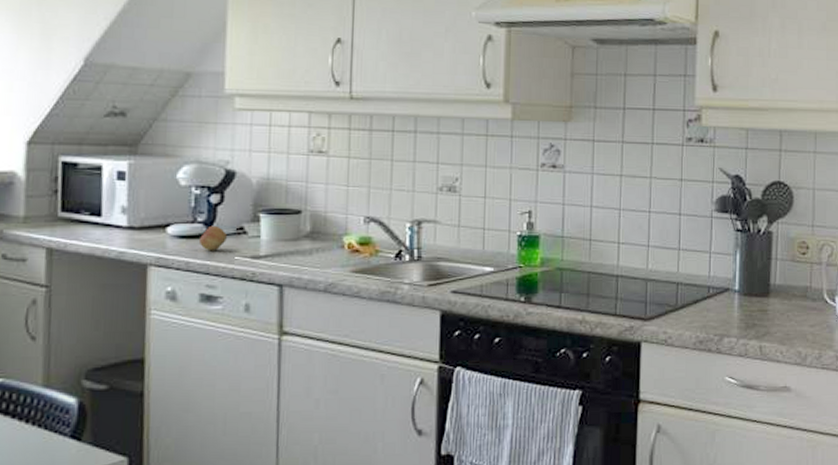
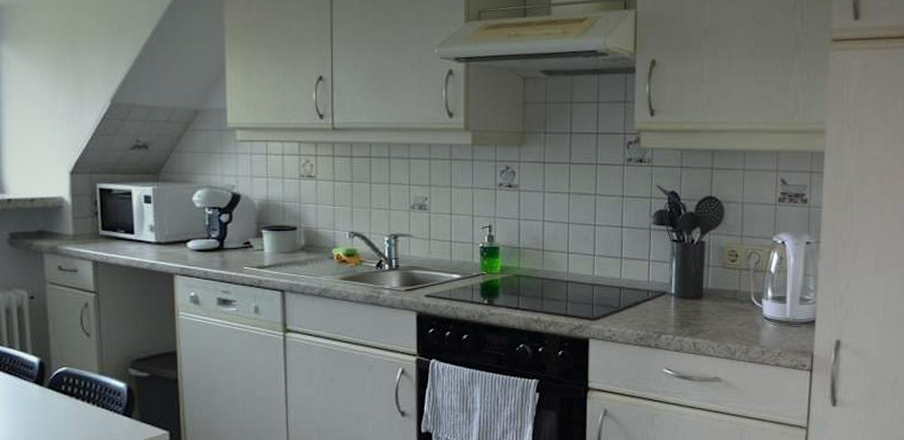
fruit: present [198,225,227,251] -> none [213,240,236,262]

